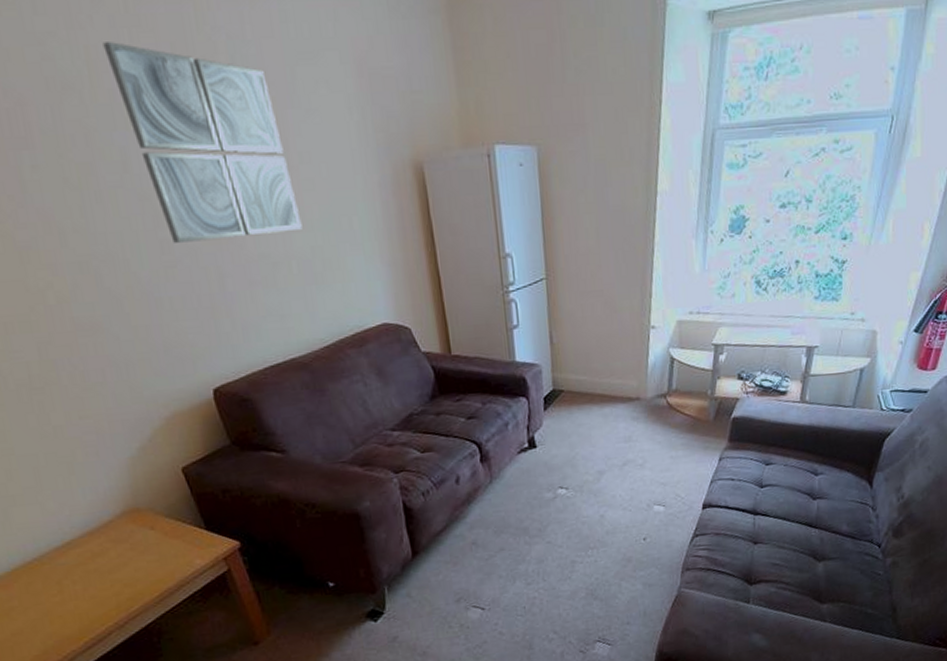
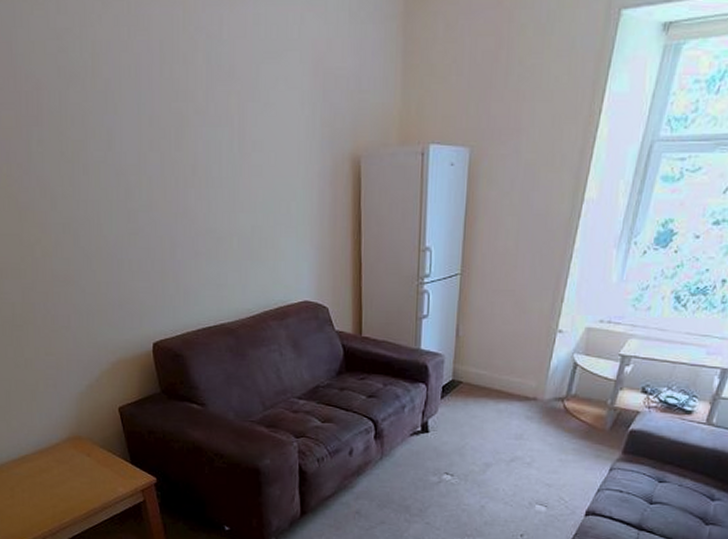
wall art: present [102,42,303,243] -> none [106,38,247,214]

